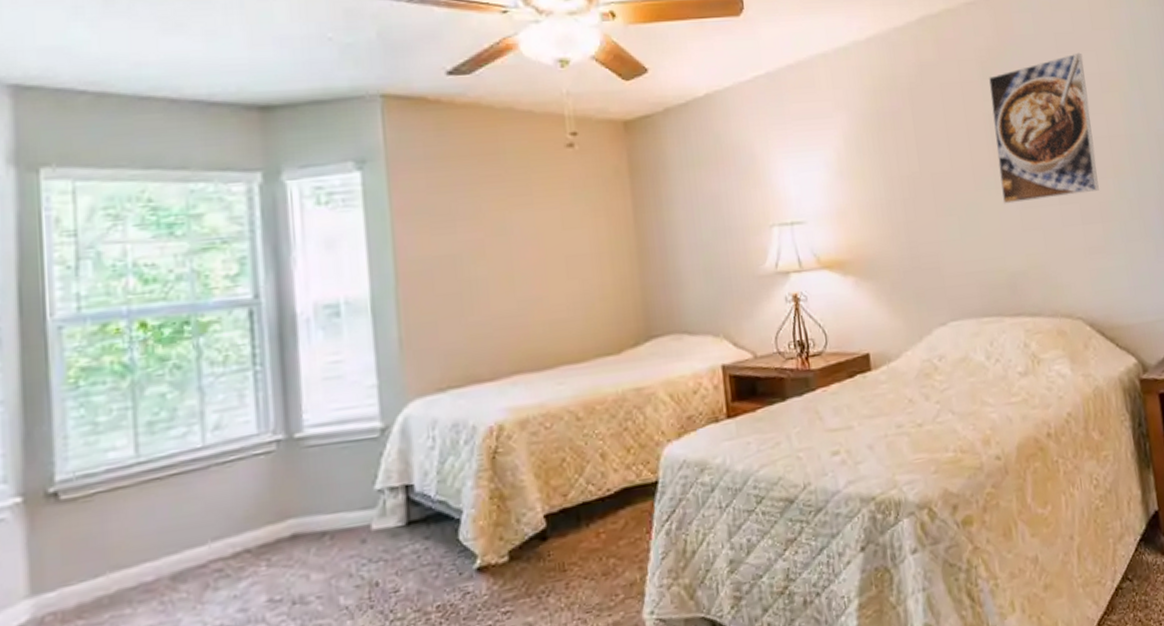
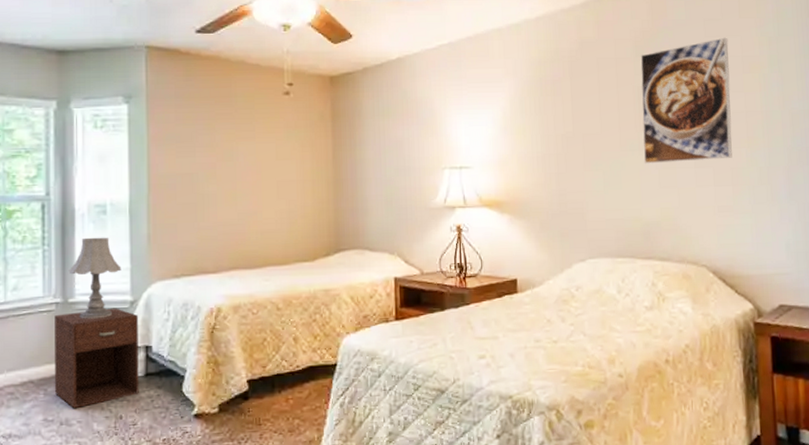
nightstand: none [276,439,400,581] -> present [54,308,139,409]
table lamp: none [292,346,366,459] -> present [68,237,122,319]

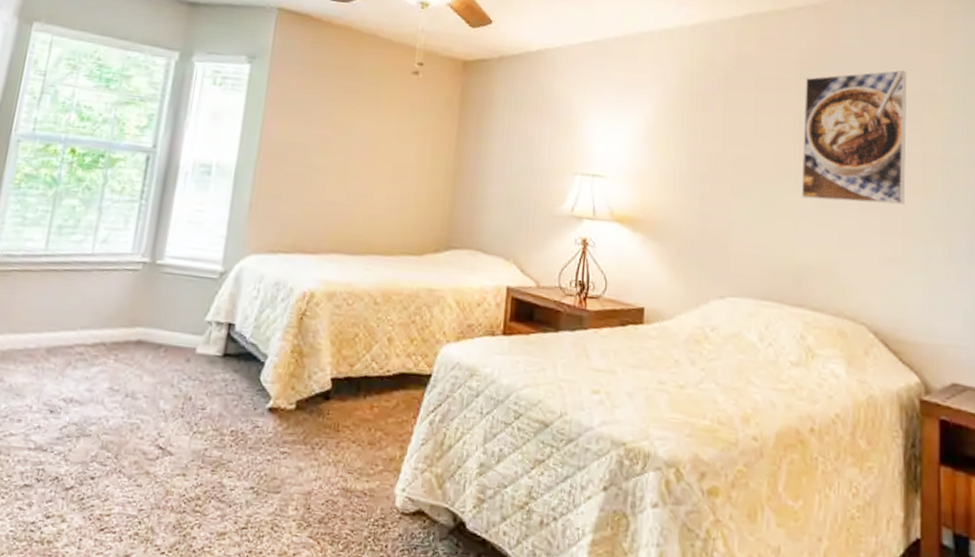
nightstand: present [54,308,139,409] -> none [125,275,226,381]
table lamp: present [68,237,122,319] -> none [162,197,217,286]

